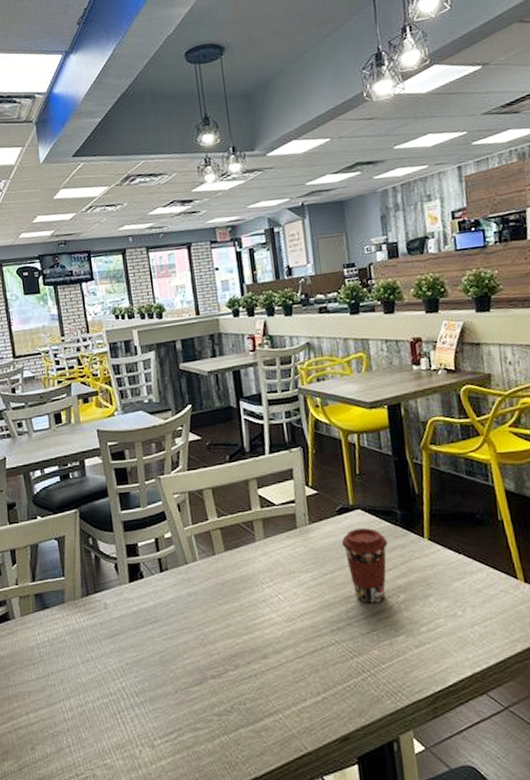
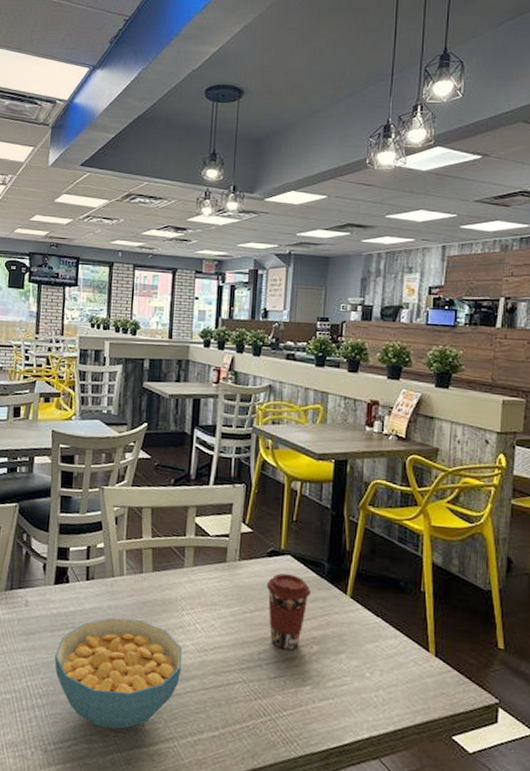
cereal bowl: none [143,602,273,713] -> present [54,617,183,730]

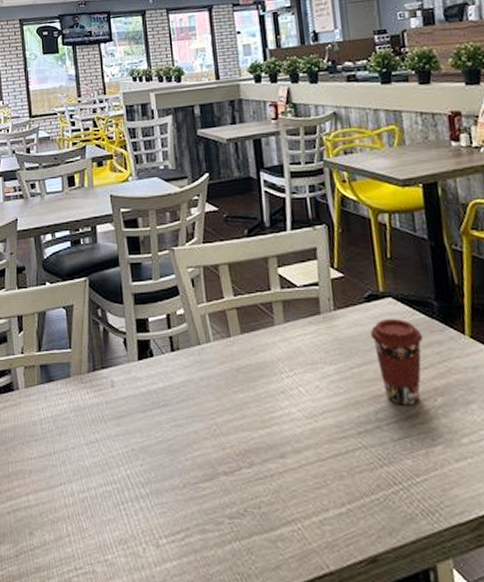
cereal bowl: present [54,617,183,730] -> none [150,389,292,515]

